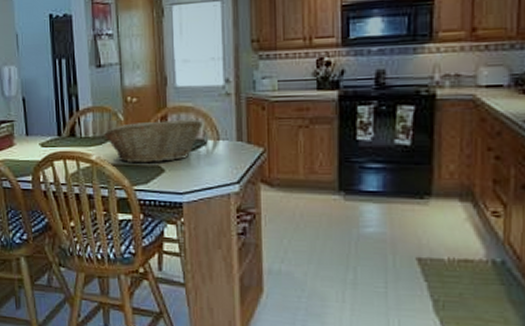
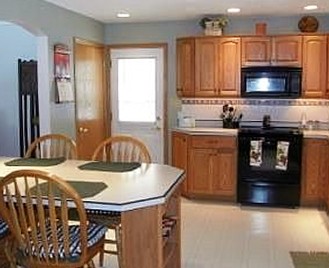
fruit basket: present [103,118,203,164] -> none [59,146,138,181]

